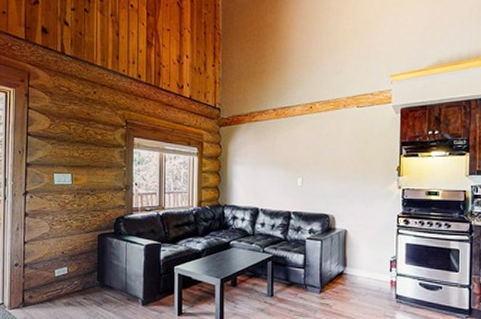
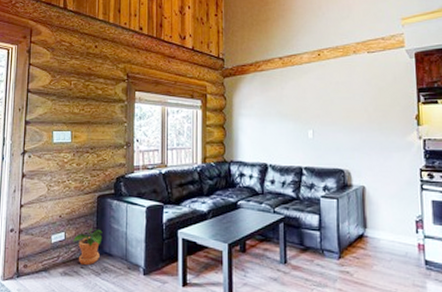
potted plant: none [76,263,104,296] -> present [73,227,103,265]

